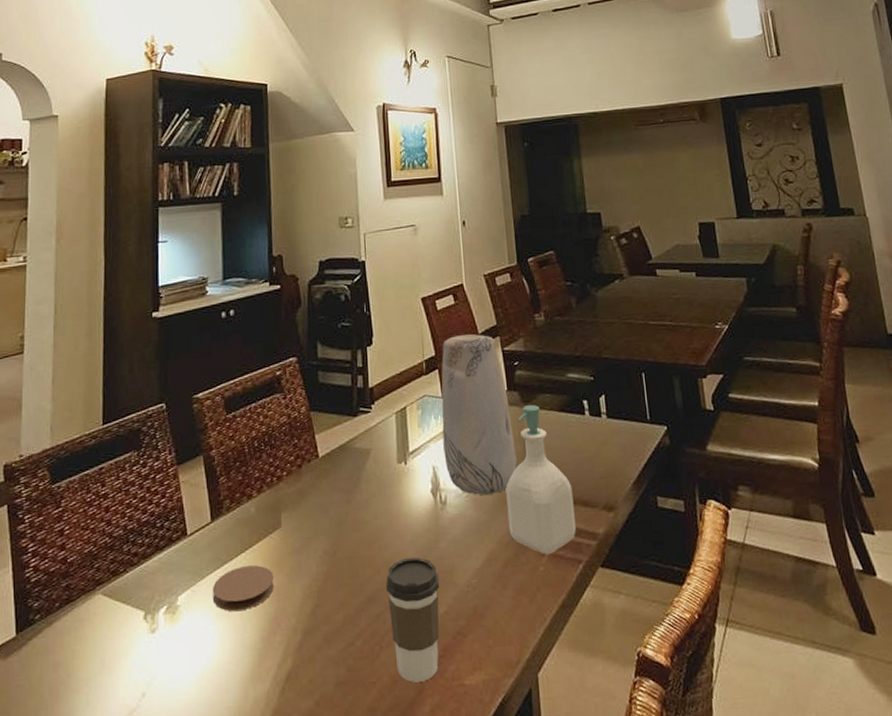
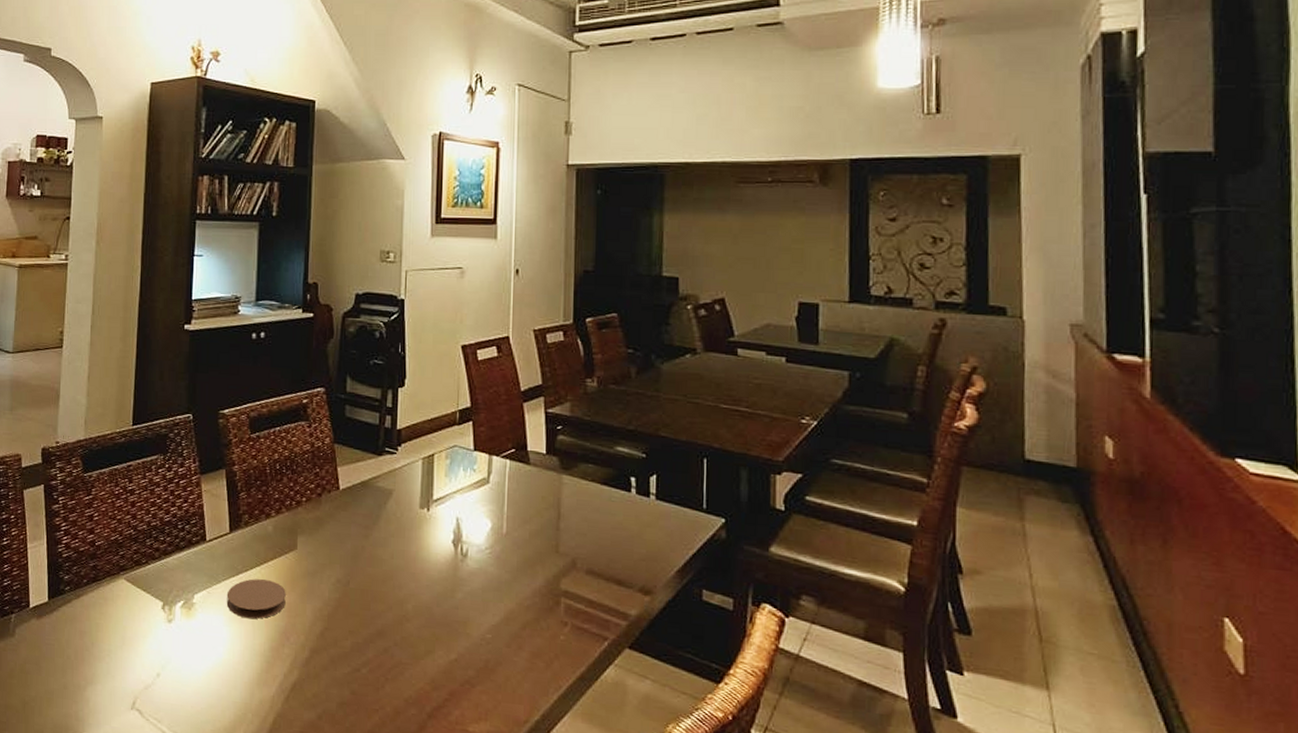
coffee cup: present [385,557,440,683] -> none [396,600,453,720]
vase: present [441,334,517,495] -> none [470,389,548,556]
soap bottle: present [505,405,576,554] -> none [531,472,607,625]

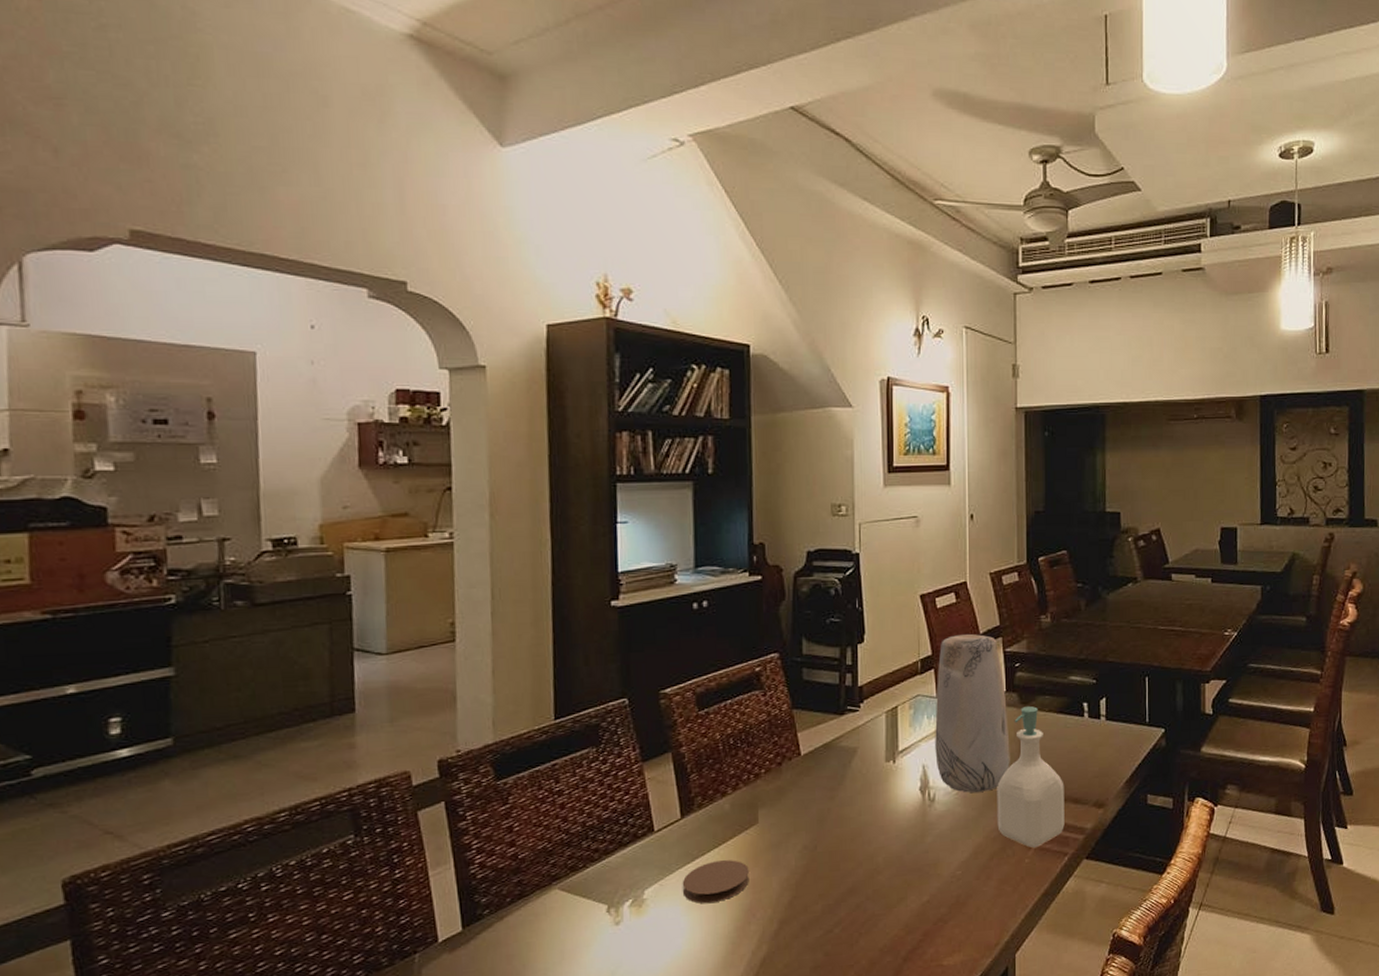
vase: none [470,389,548,556] -> present [935,634,1010,793]
soap bottle: none [531,472,607,625] -> present [997,706,1065,848]

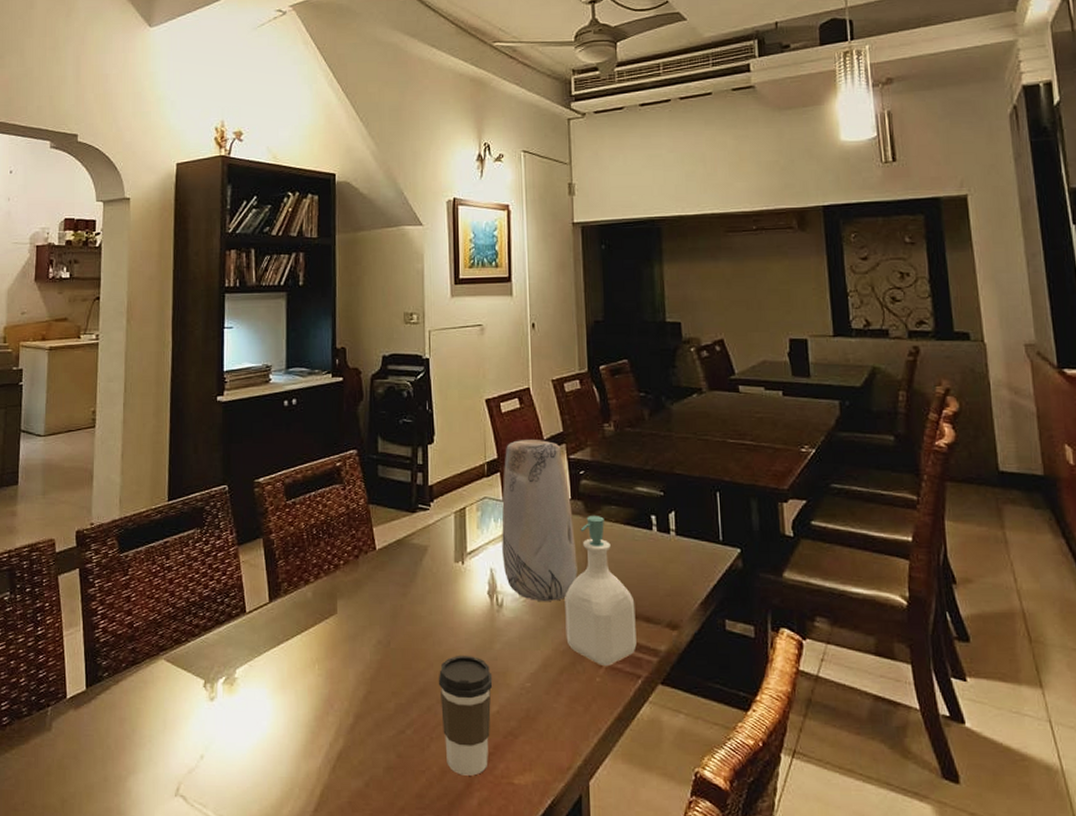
coaster: present [682,860,749,904] -> none [268,647,328,689]
coffee cup: none [867,851,924,965] -> present [438,655,493,776]

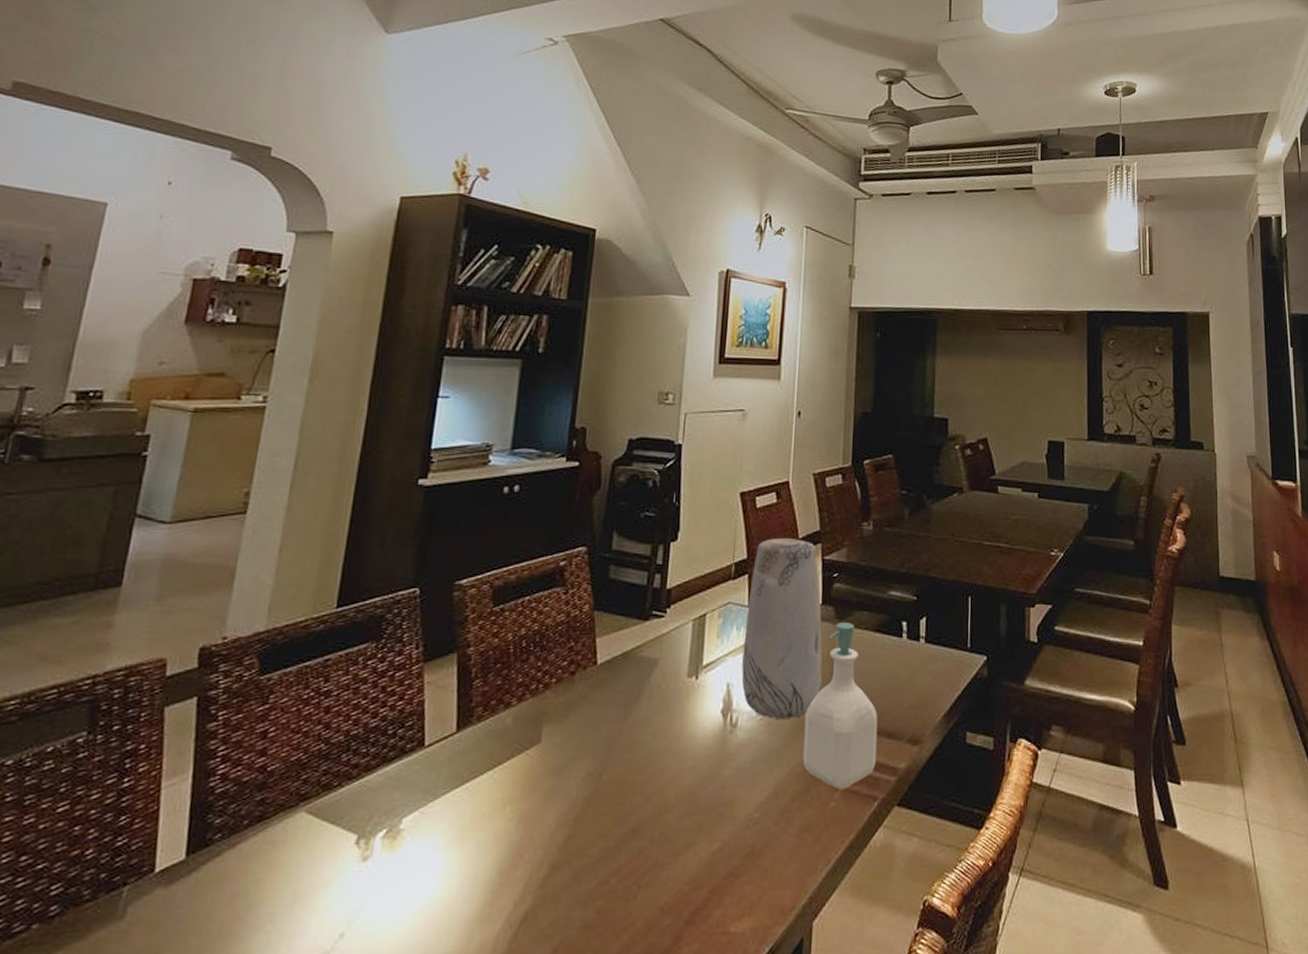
coffee cup: present [438,655,493,776] -> none [654,784,718,928]

